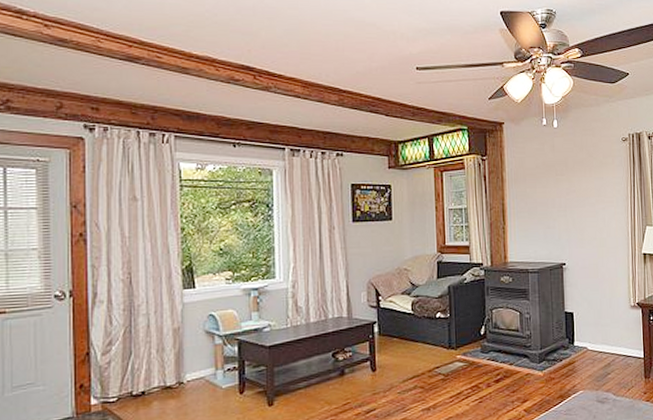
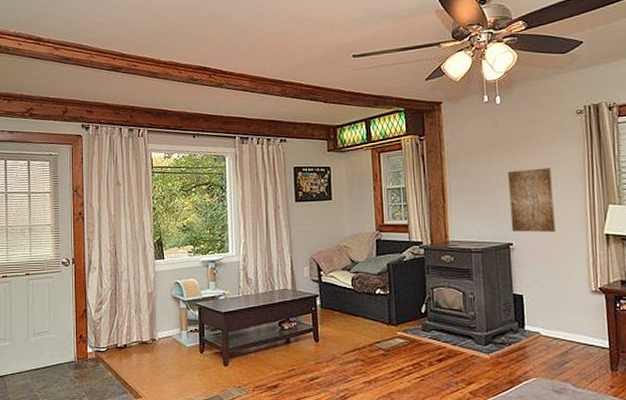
wall art: none [562,191,602,253] -> present [508,168,555,233]

